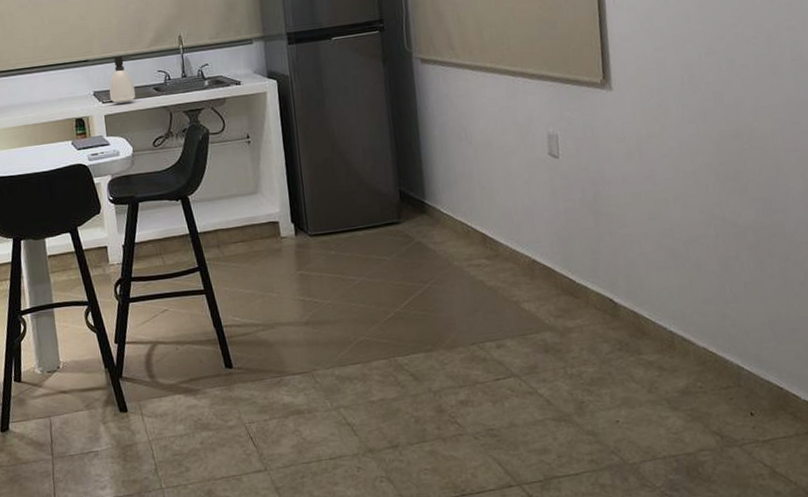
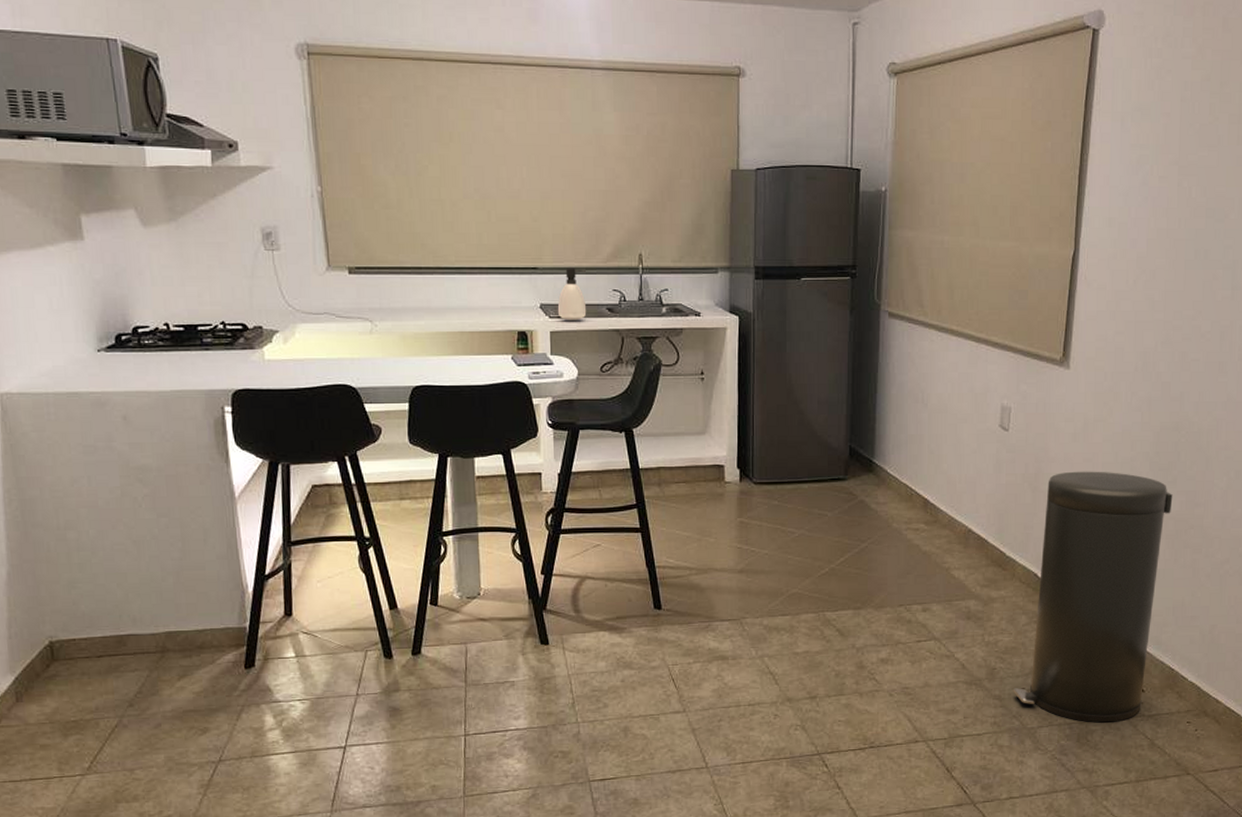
pedal bin: none [606,187,753,453] -> present [1013,471,1173,723]

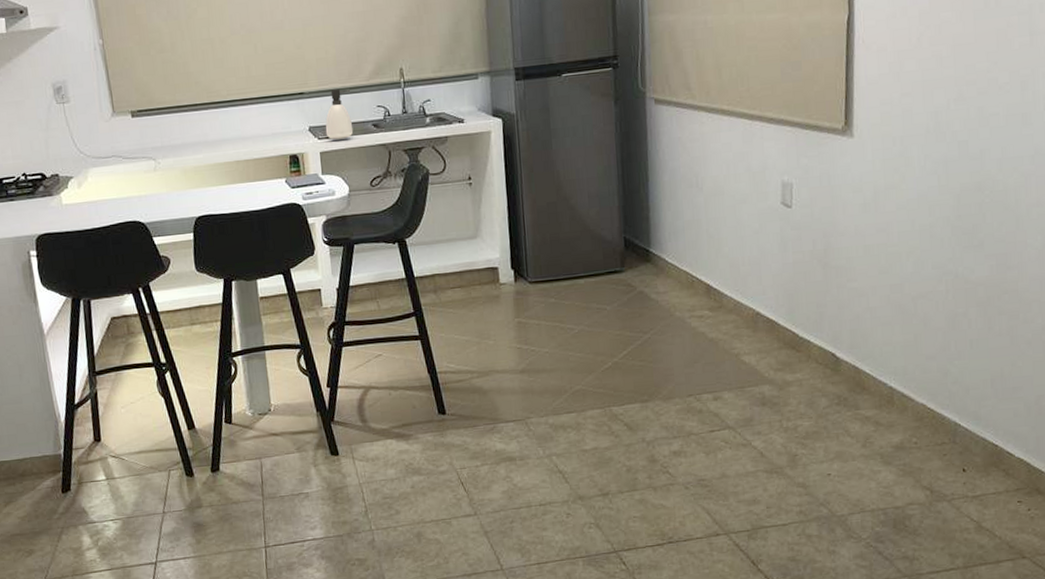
pedal bin: present [1013,471,1173,723] -> none [818,240,981,507]

